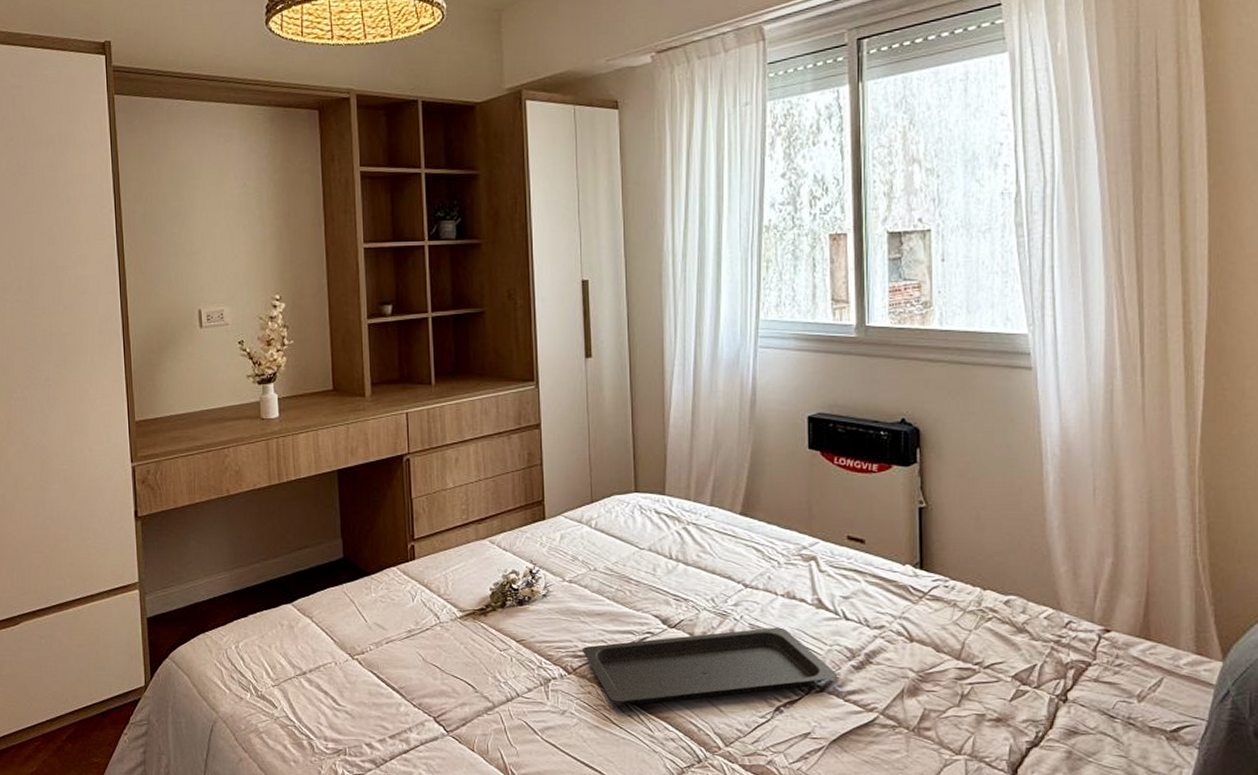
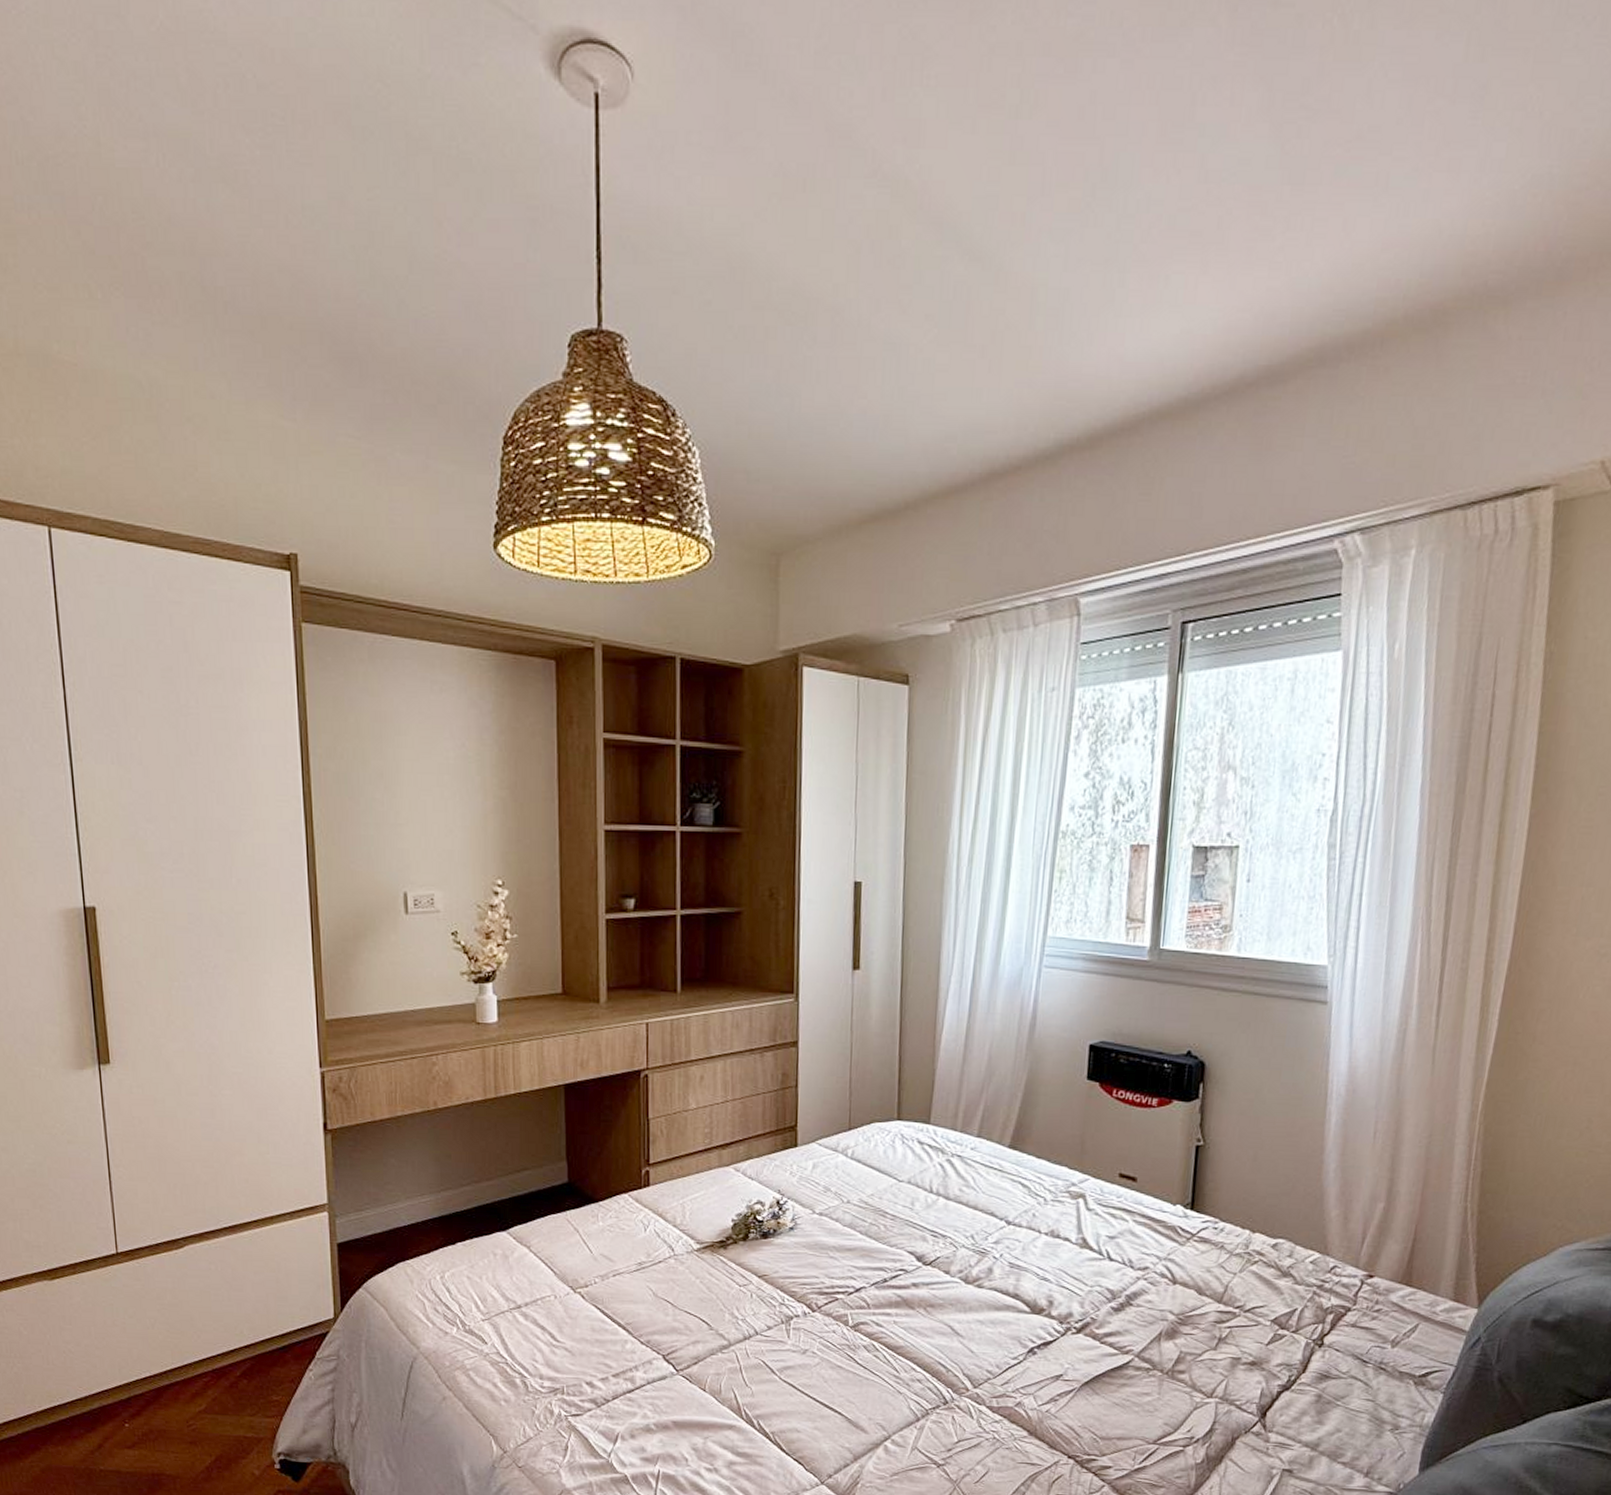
serving tray: present [583,627,838,705] -> none [829,1266,1097,1345]

